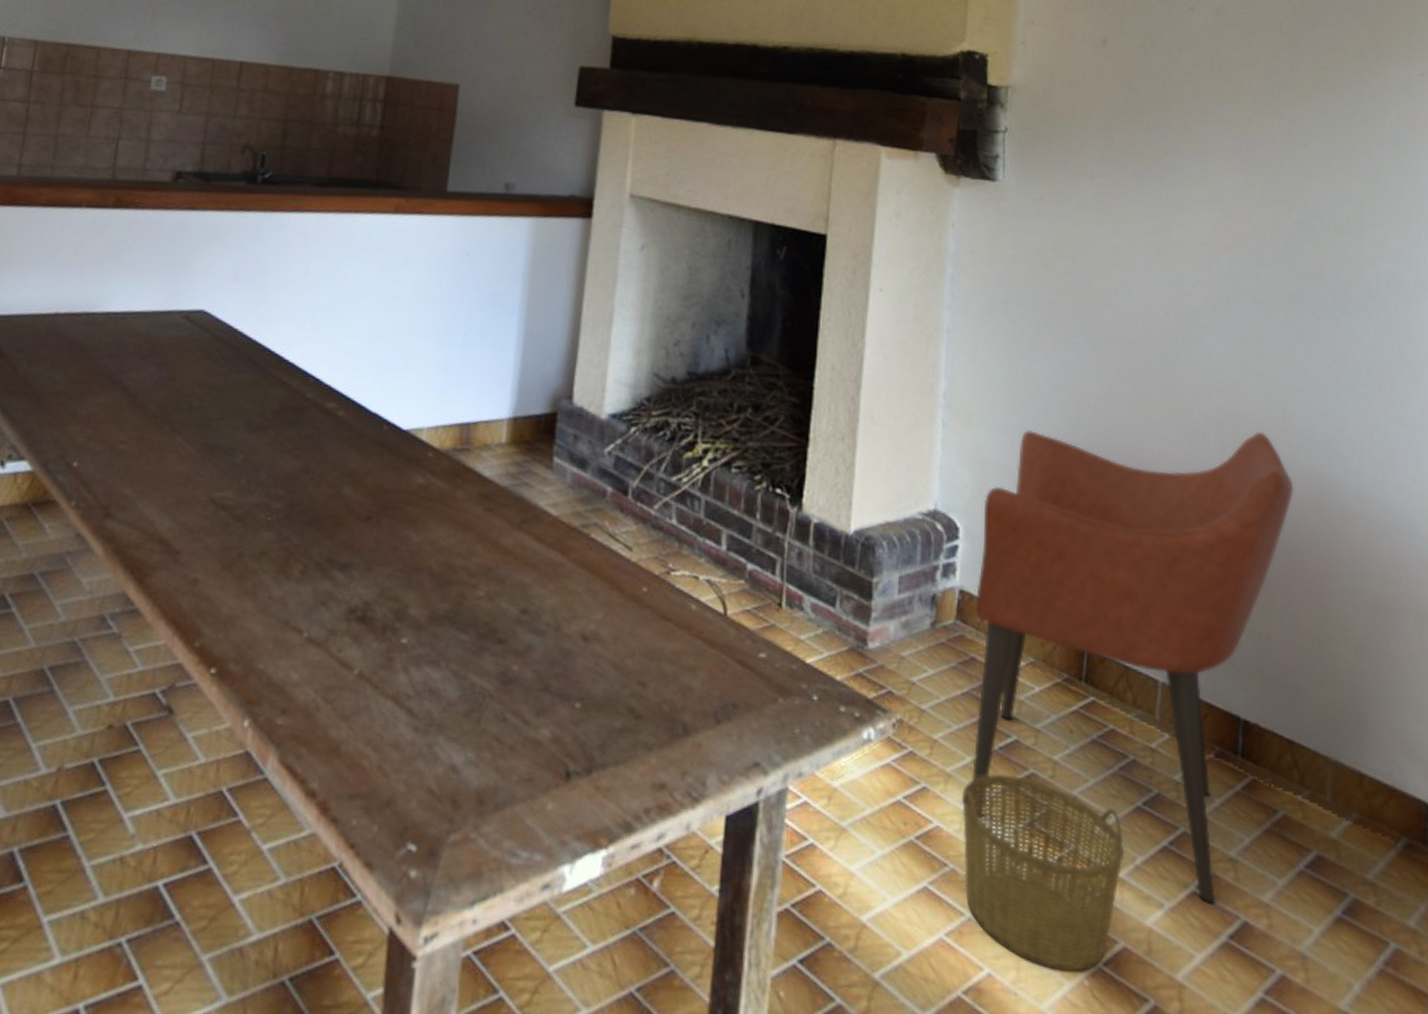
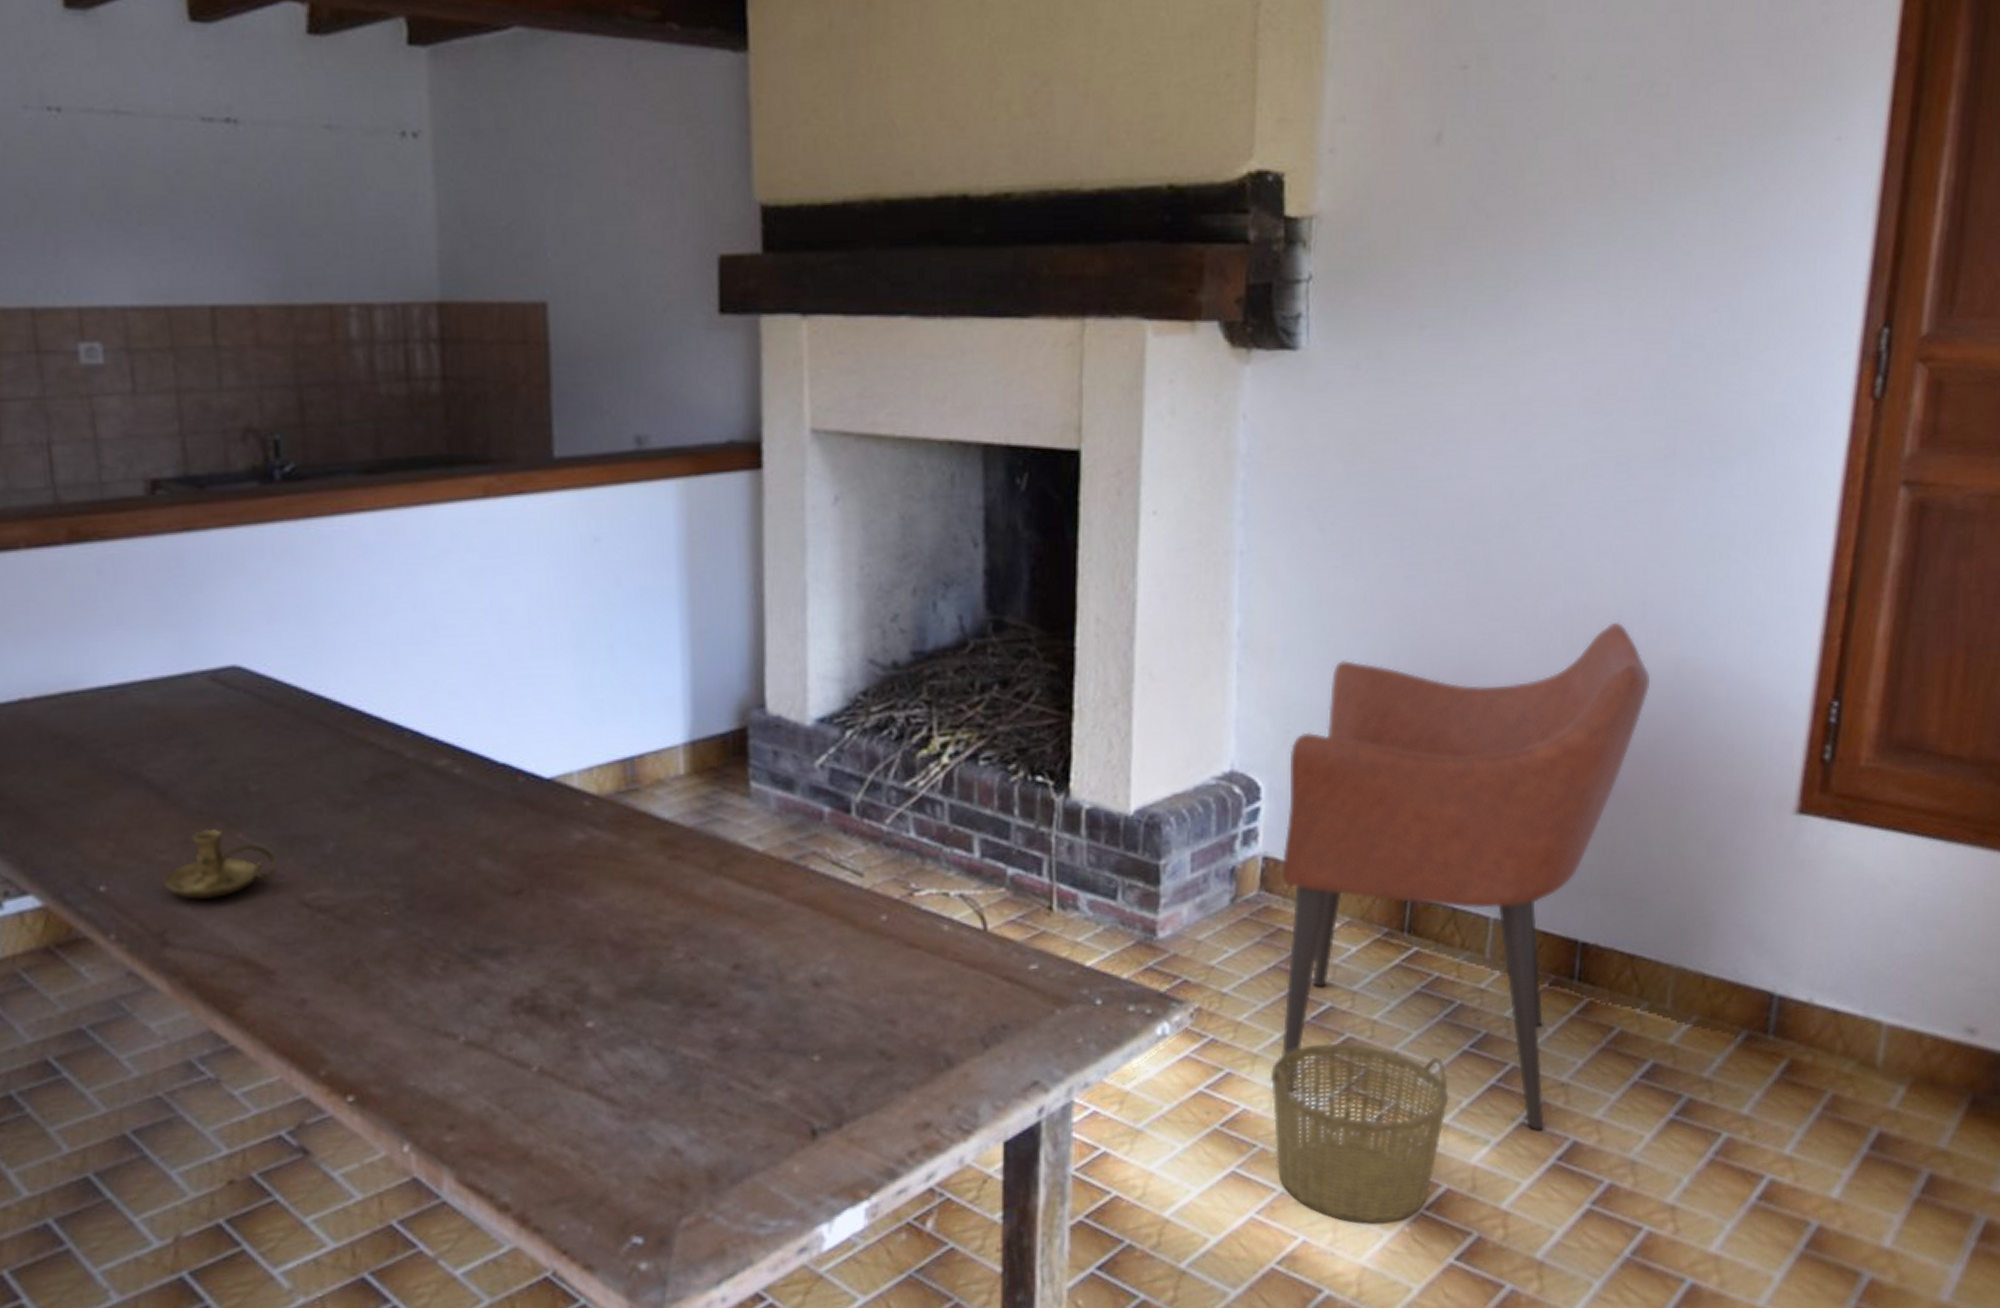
candlestick: none [118,429,200,485] -> present [164,828,278,900]

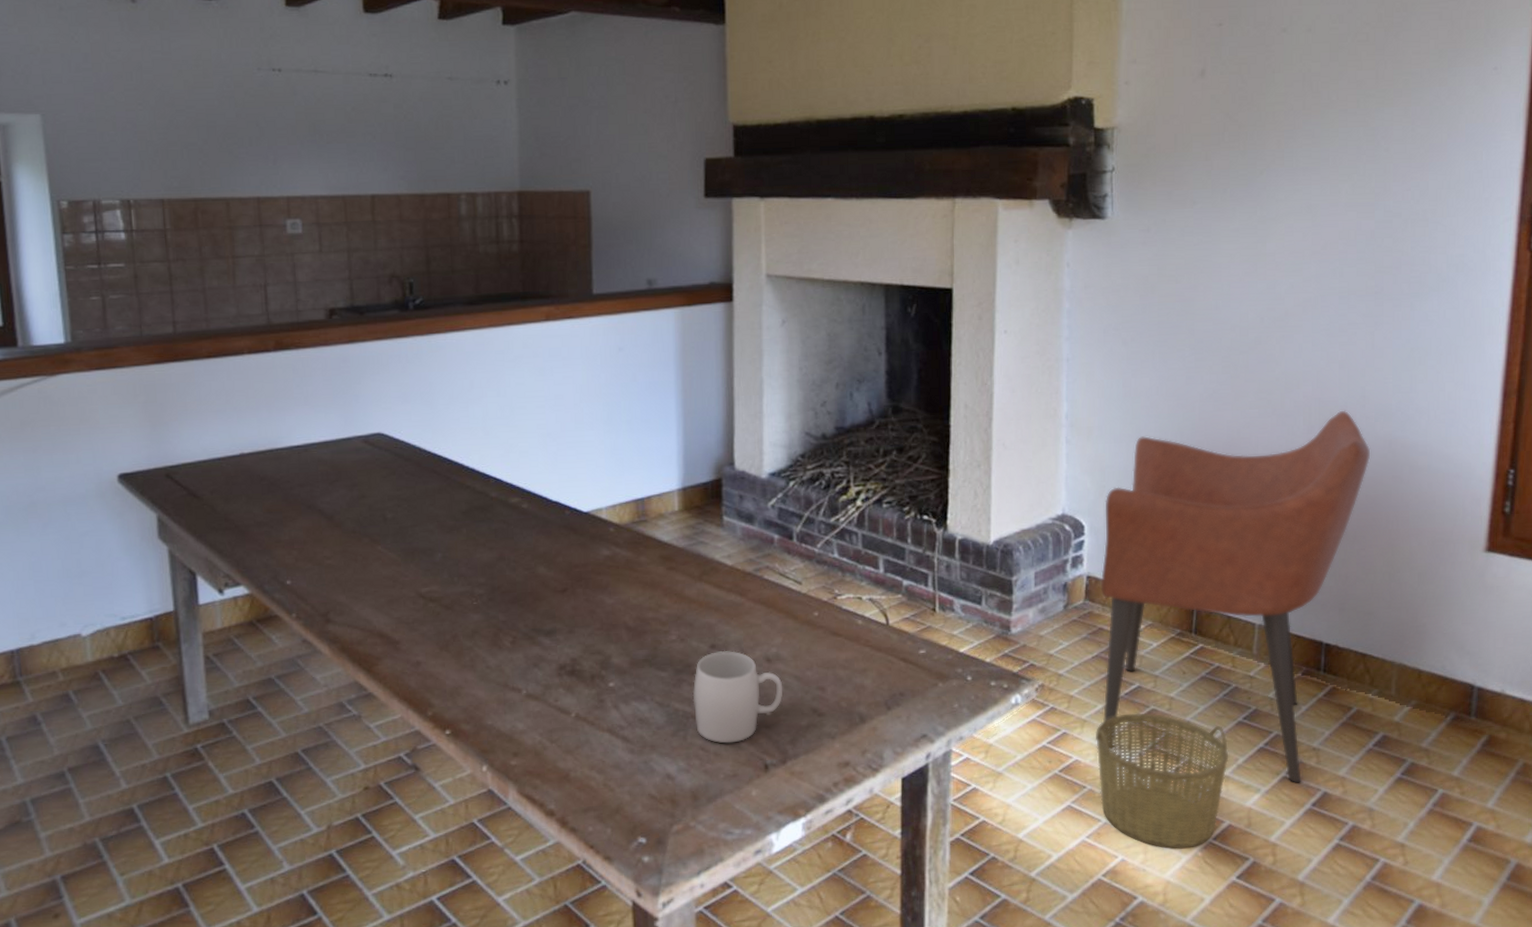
candlestick: present [164,828,278,900] -> none [329,543,404,591]
mug: none [707,971,838,1102] -> present [692,650,783,744]

